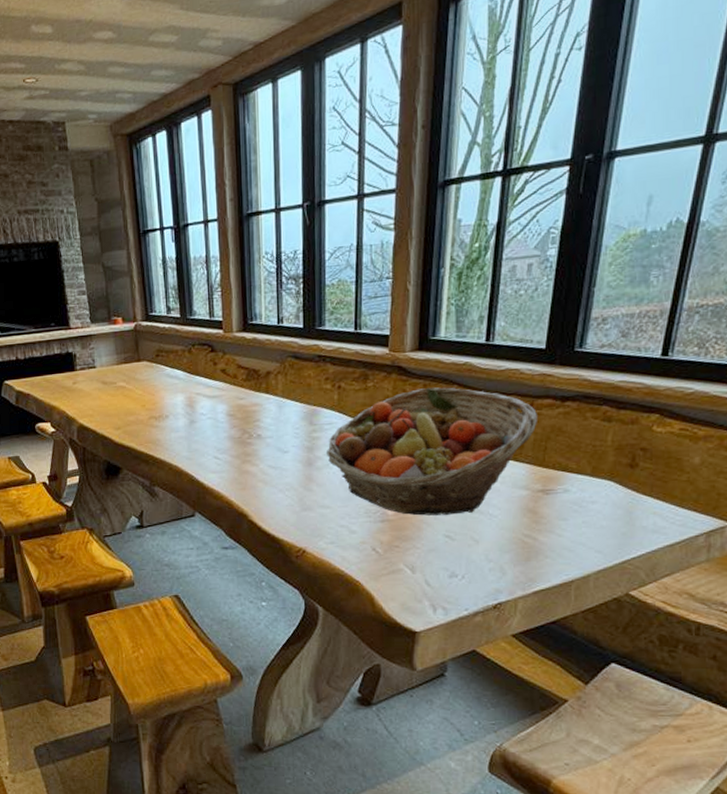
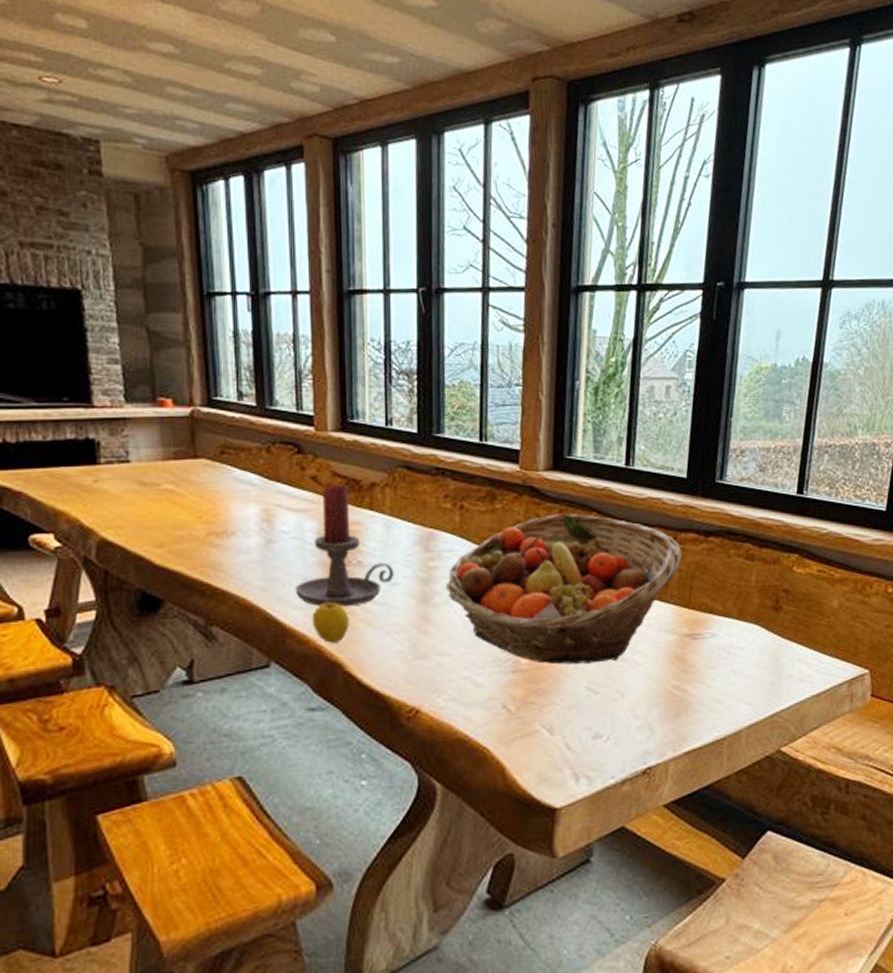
candle holder: none [211,374,285,471] -> present [294,484,394,607]
apple: none [224,464,251,499] -> present [312,598,349,643]

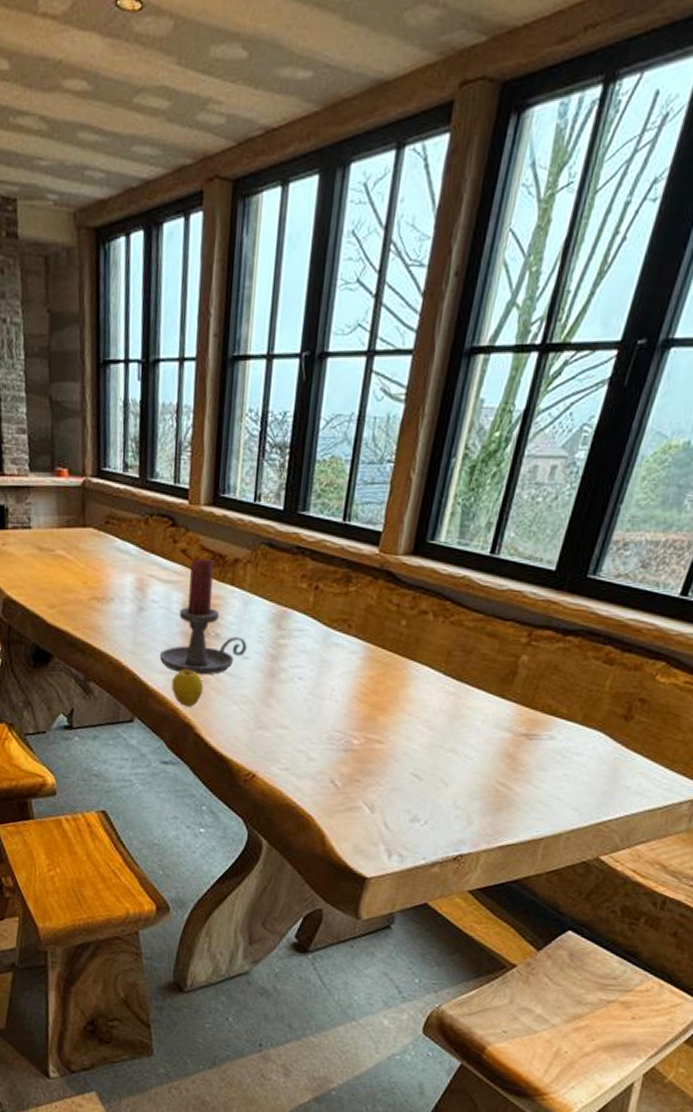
fruit basket: present [445,514,683,665] -> none [291,601,535,752]

